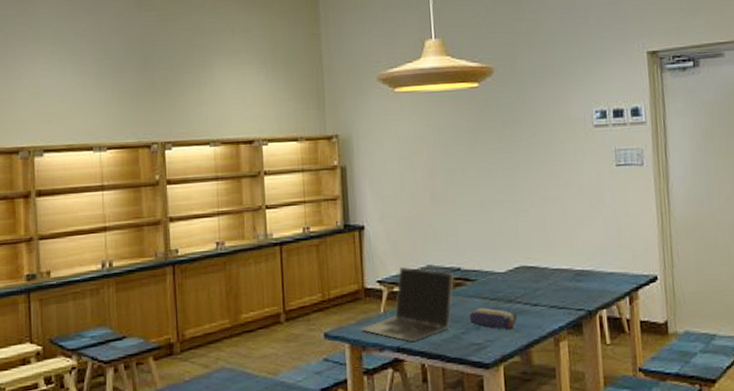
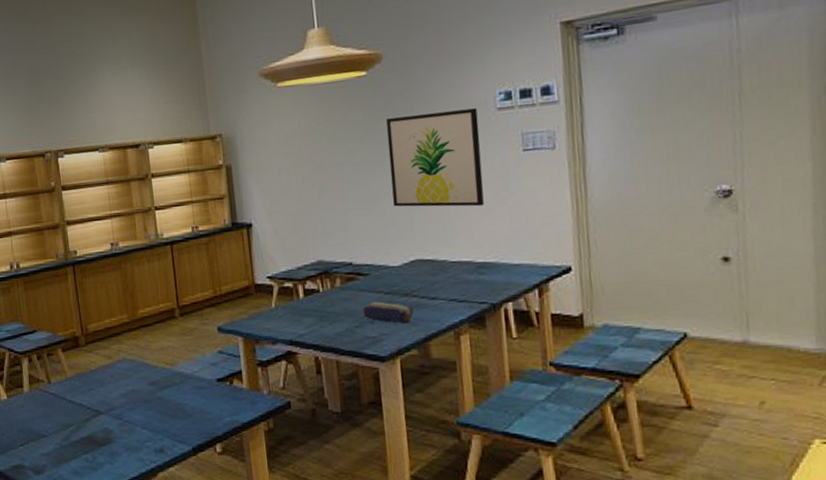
laptop: present [360,266,454,343] -> none [252,262,346,336]
wall art: none [496,124,582,217] -> present [386,108,484,207]

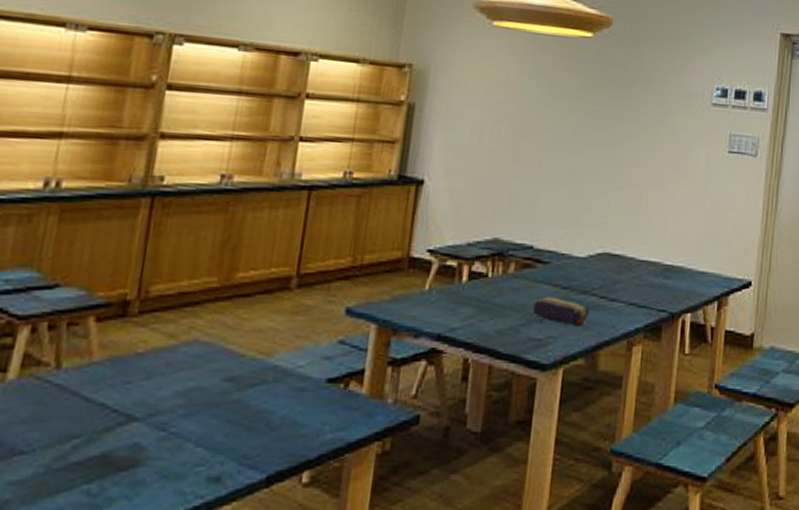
wall art: present [386,108,484,207] -> none [591,90,694,204]

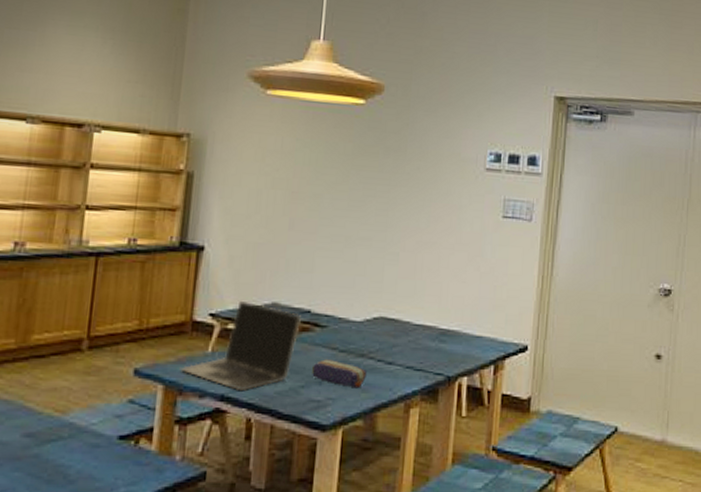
laptop: none [394,236,523,331] -> present [180,300,301,392]

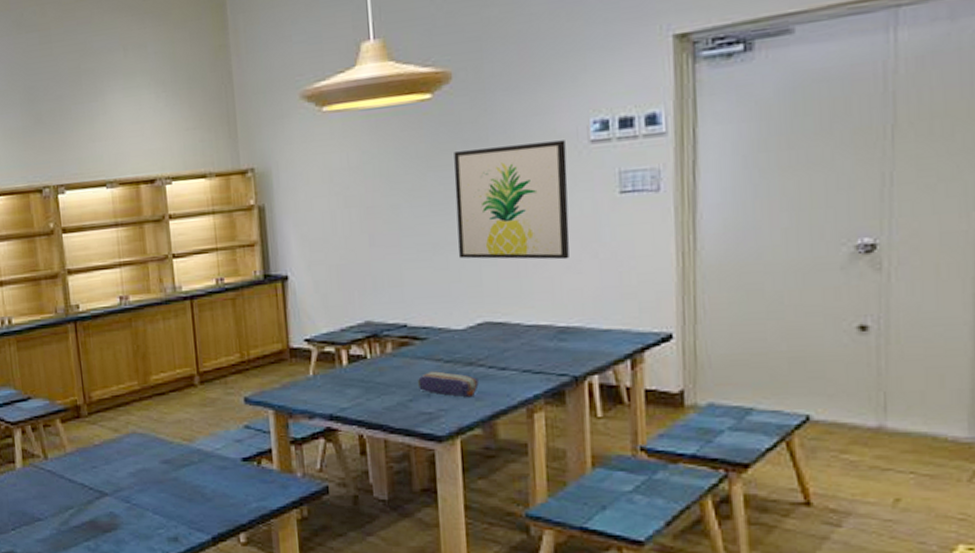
laptop: present [180,300,301,392] -> none [286,323,398,410]
wall art: none [366,156,467,269] -> present [454,140,570,260]

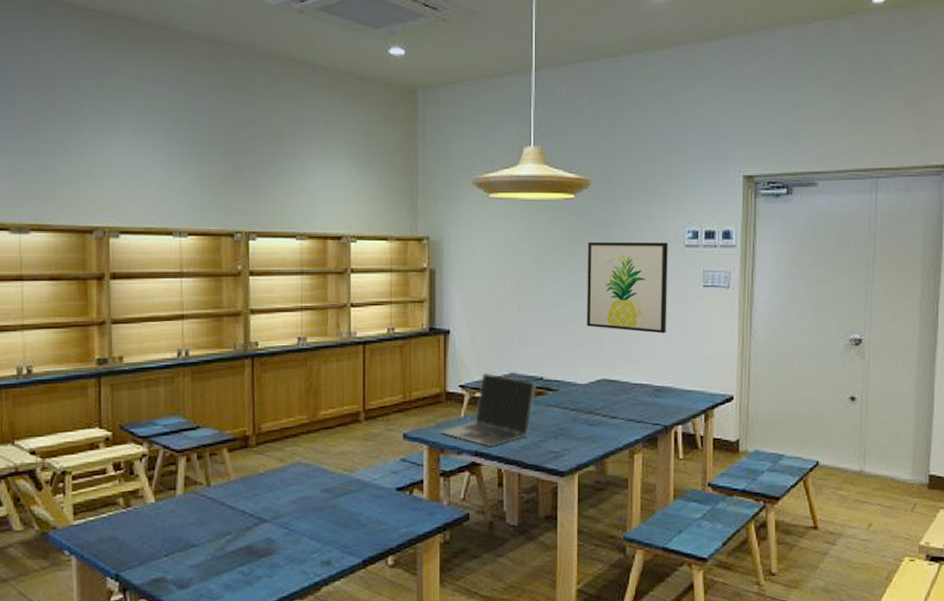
laptop: none [286,323,398,410] -> present [440,373,535,448]
pencil case: present [417,371,479,398] -> none [547,417,595,440]

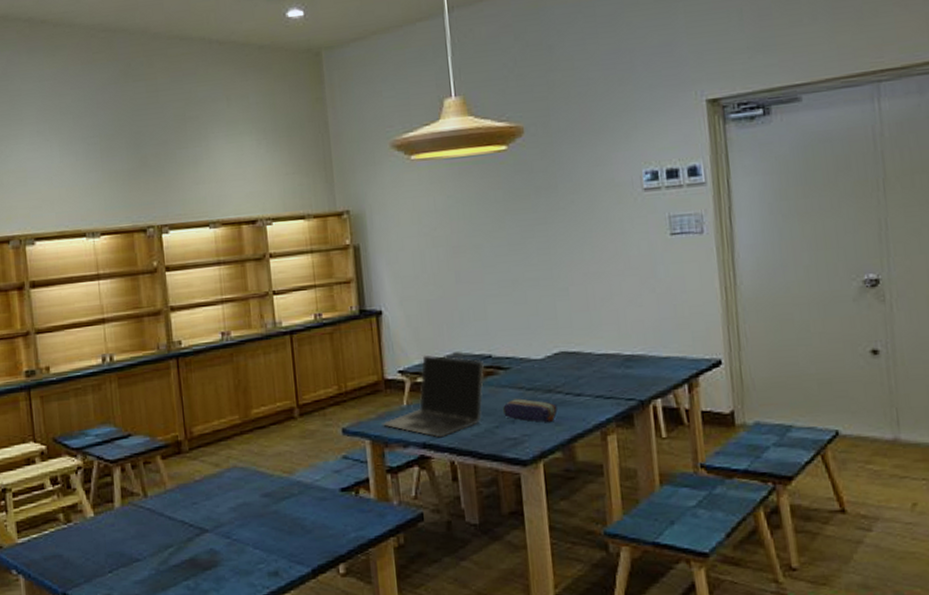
pencil case: none [547,417,595,440] -> present [502,398,558,423]
wall art: present [586,242,668,334] -> none [528,188,631,294]

